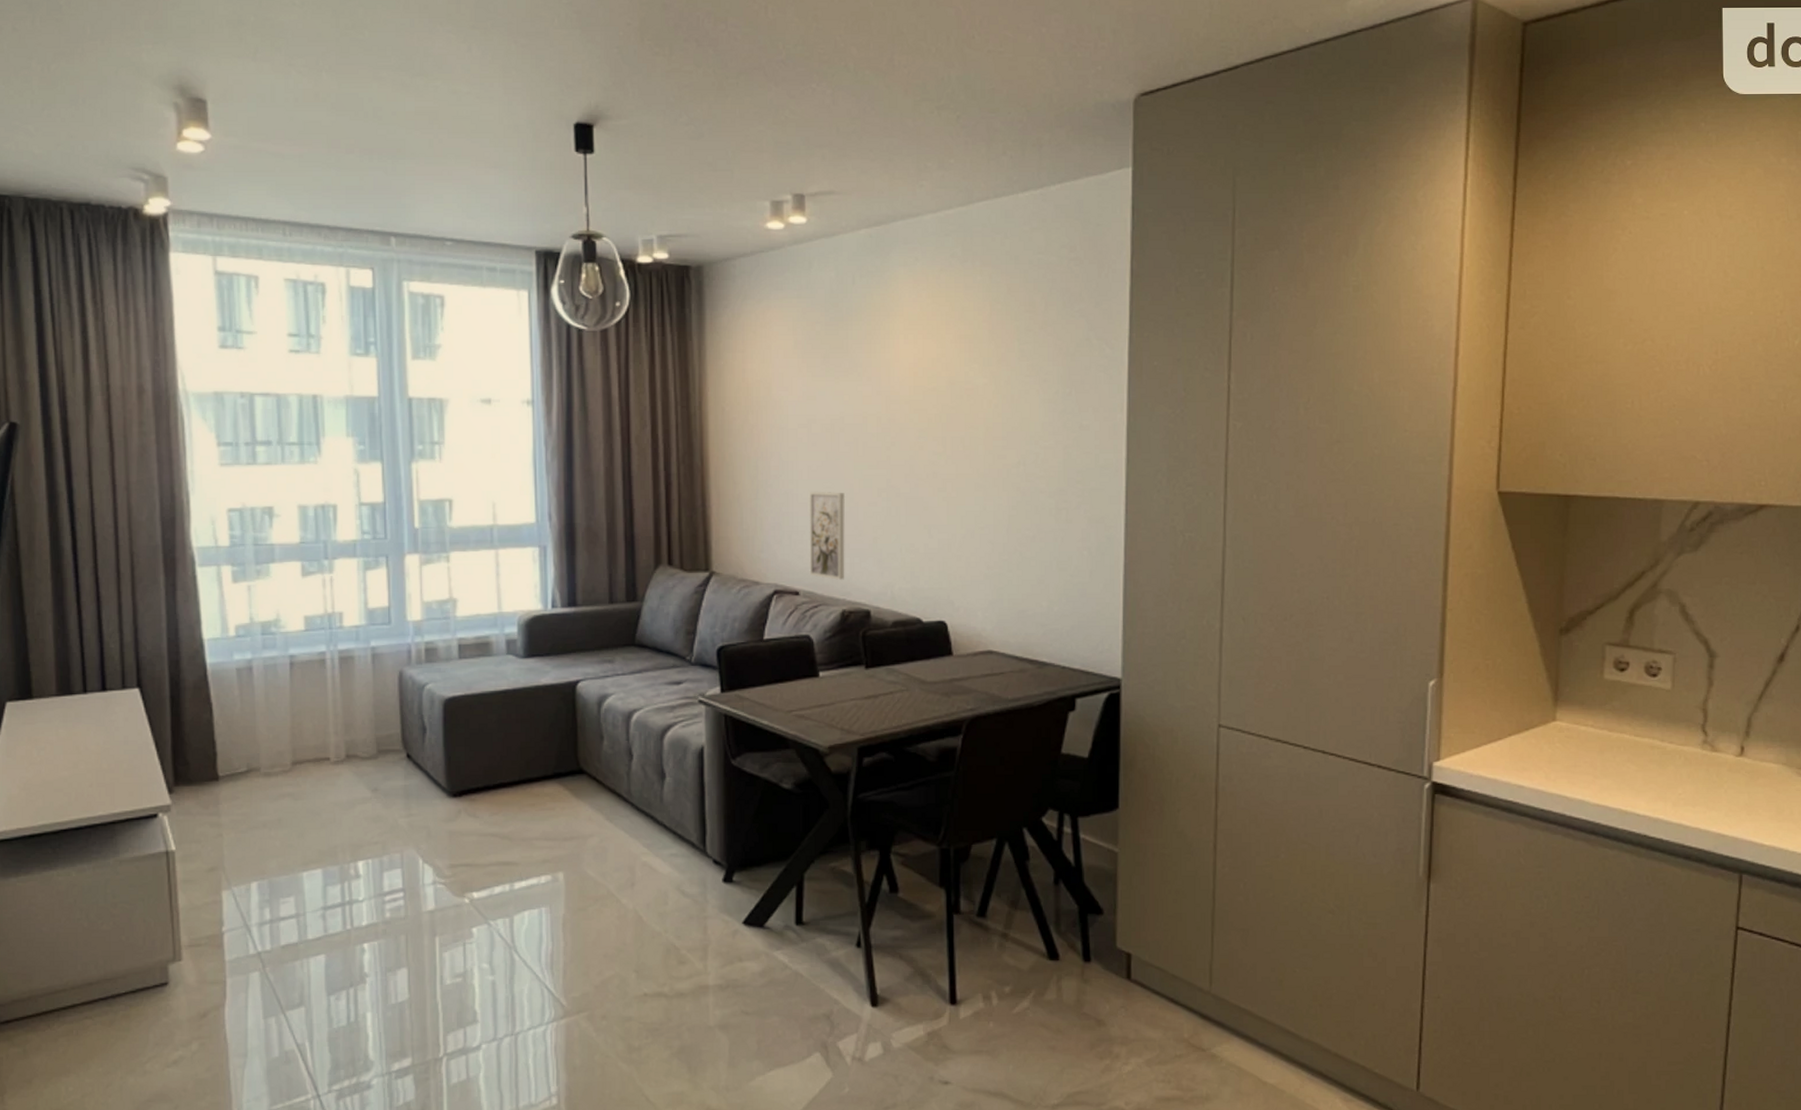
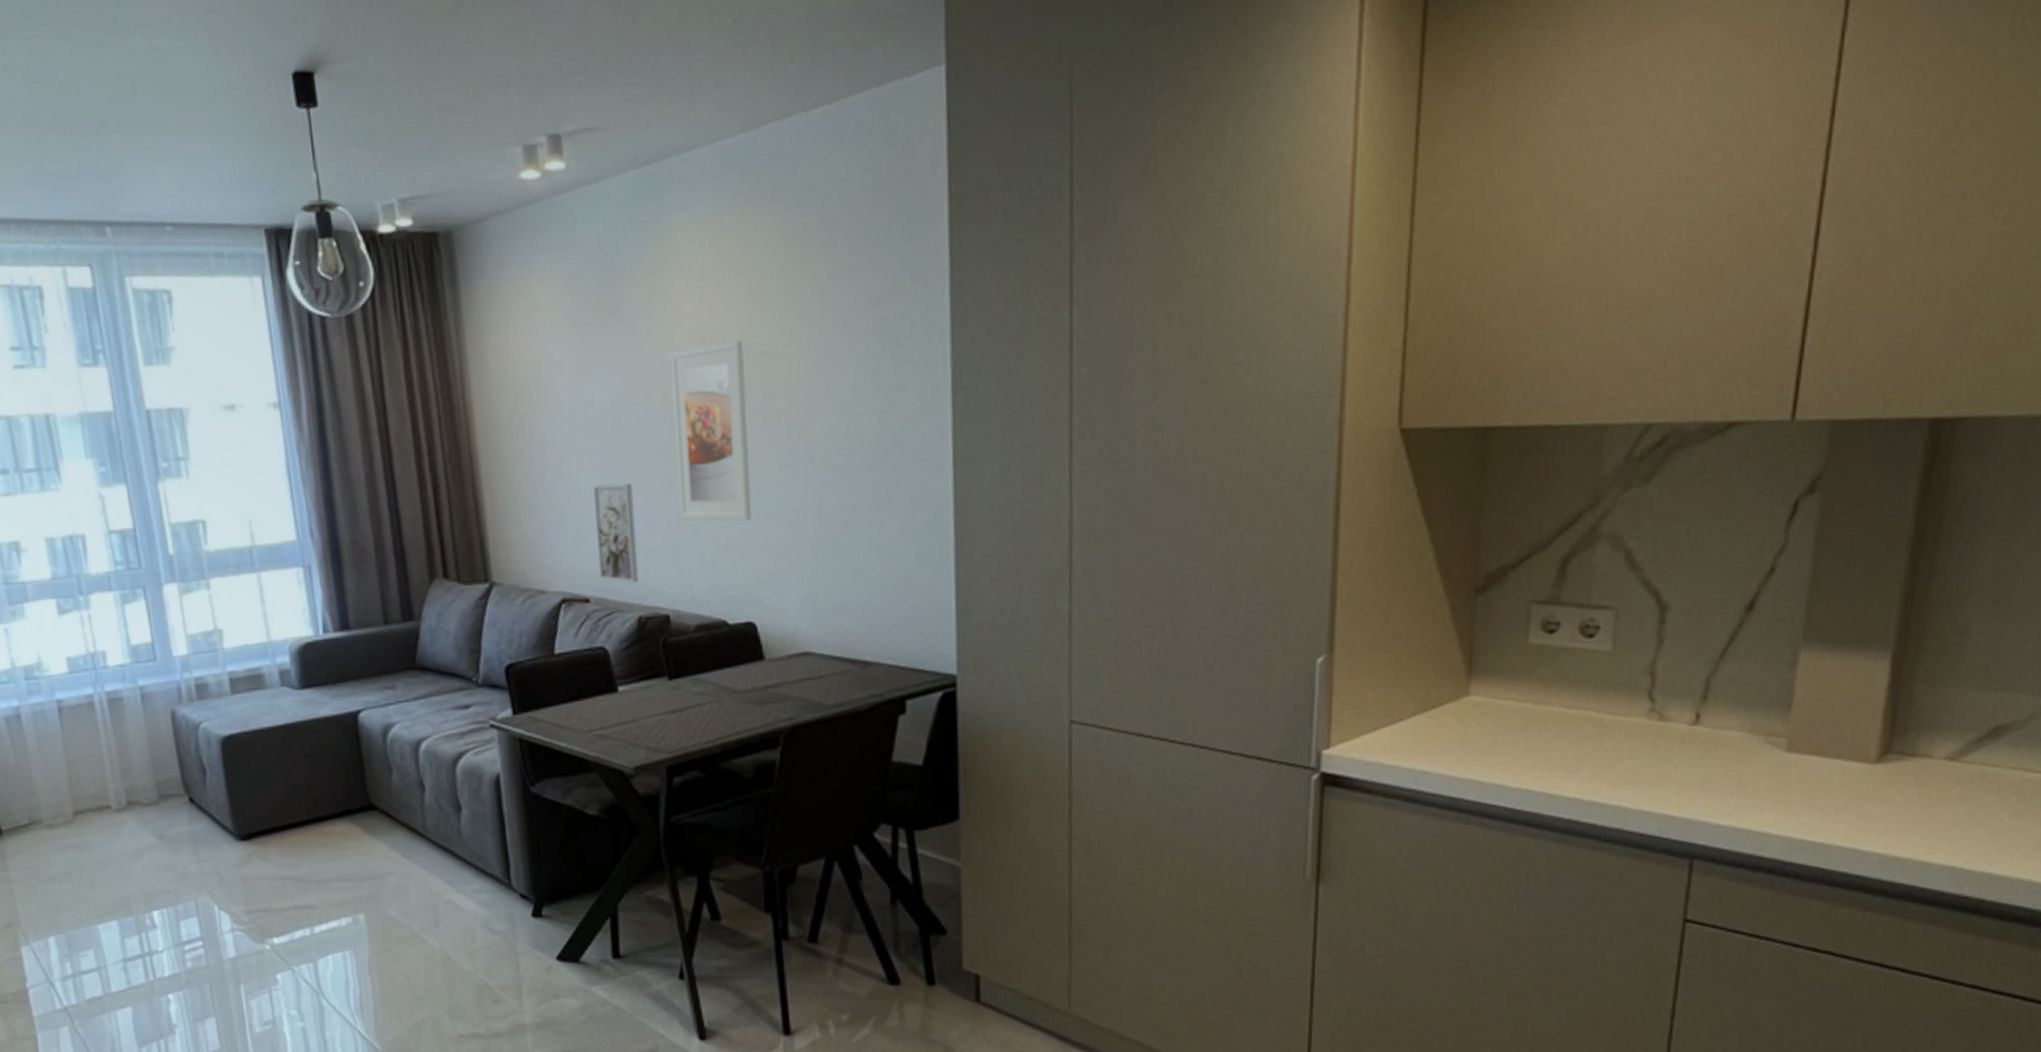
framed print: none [885,377,951,532] -> present [670,340,751,521]

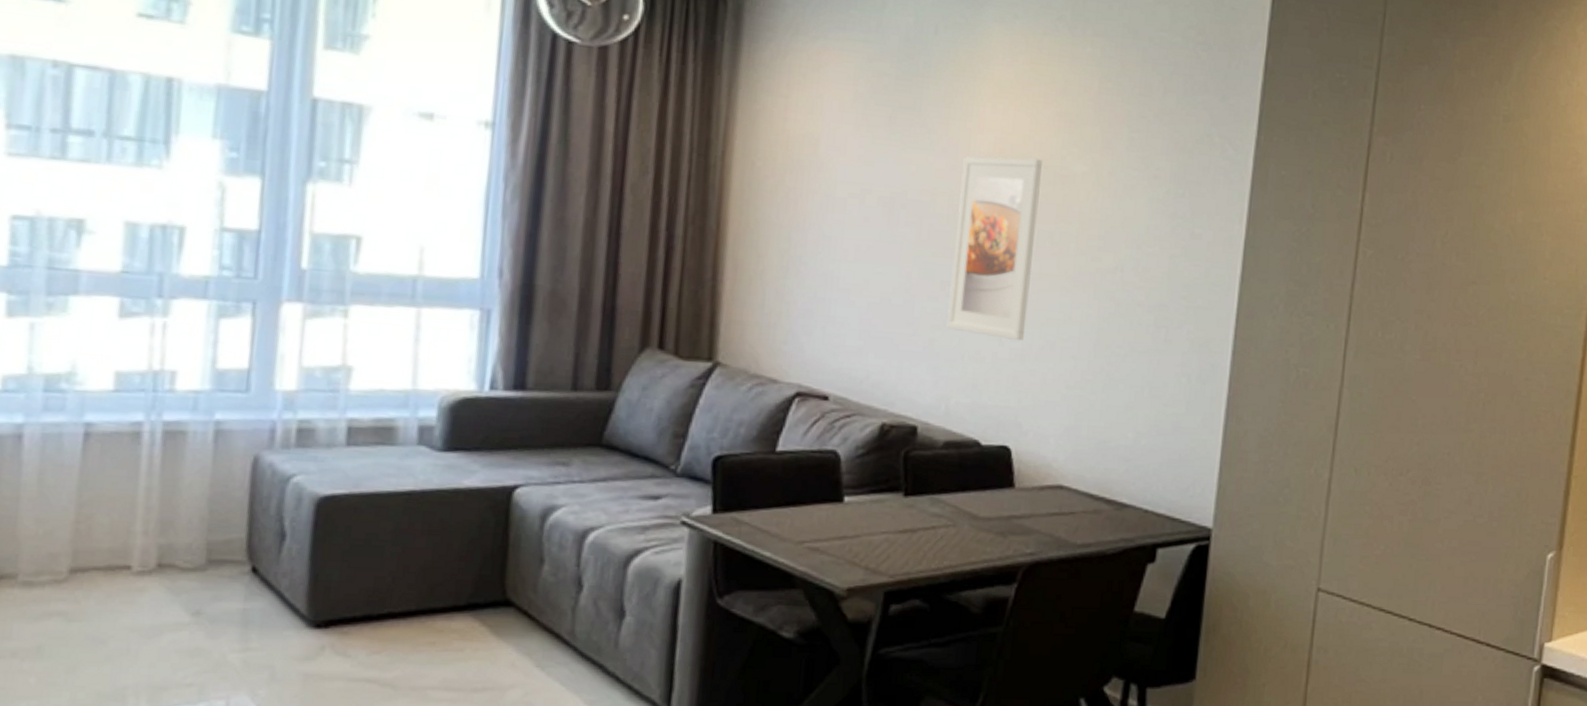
wall art: present [593,483,639,584] -> none [844,275,900,388]

